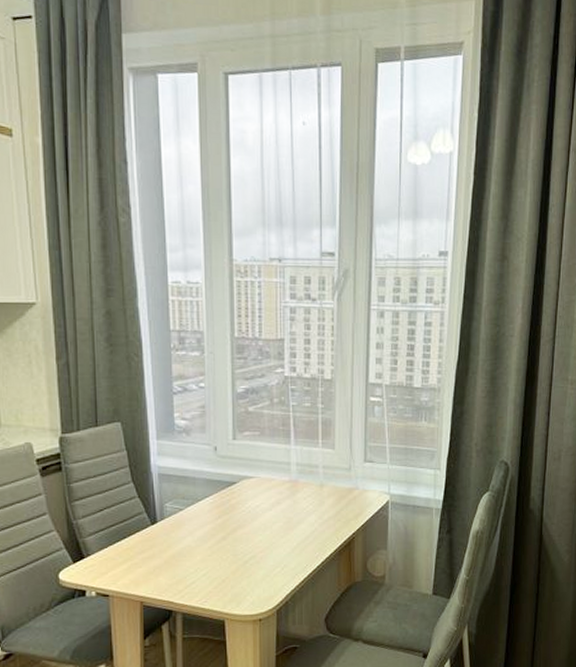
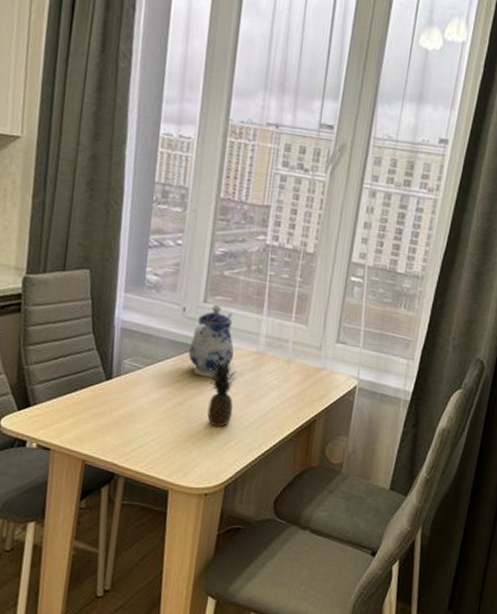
teapot: none [226,440,268,510] -> present [188,304,234,377]
fruit: none [248,490,275,556] -> present [207,357,237,427]

